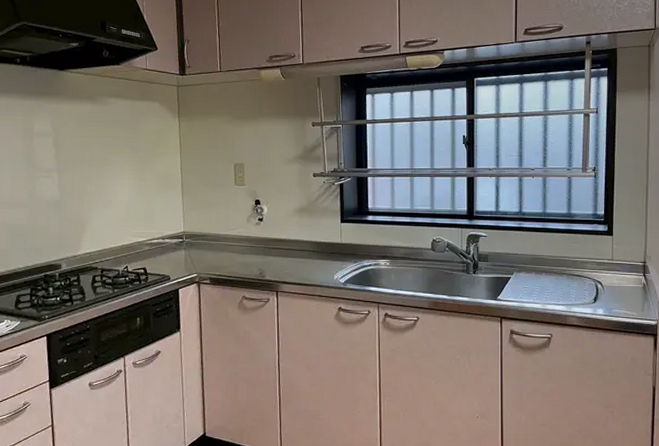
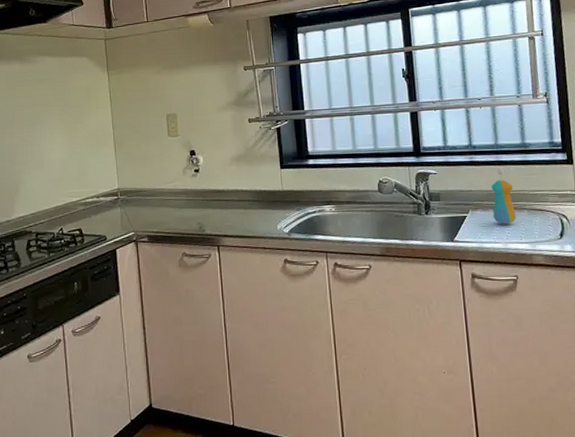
soap dispenser: none [535,234,557,286] -> present [491,167,517,224]

